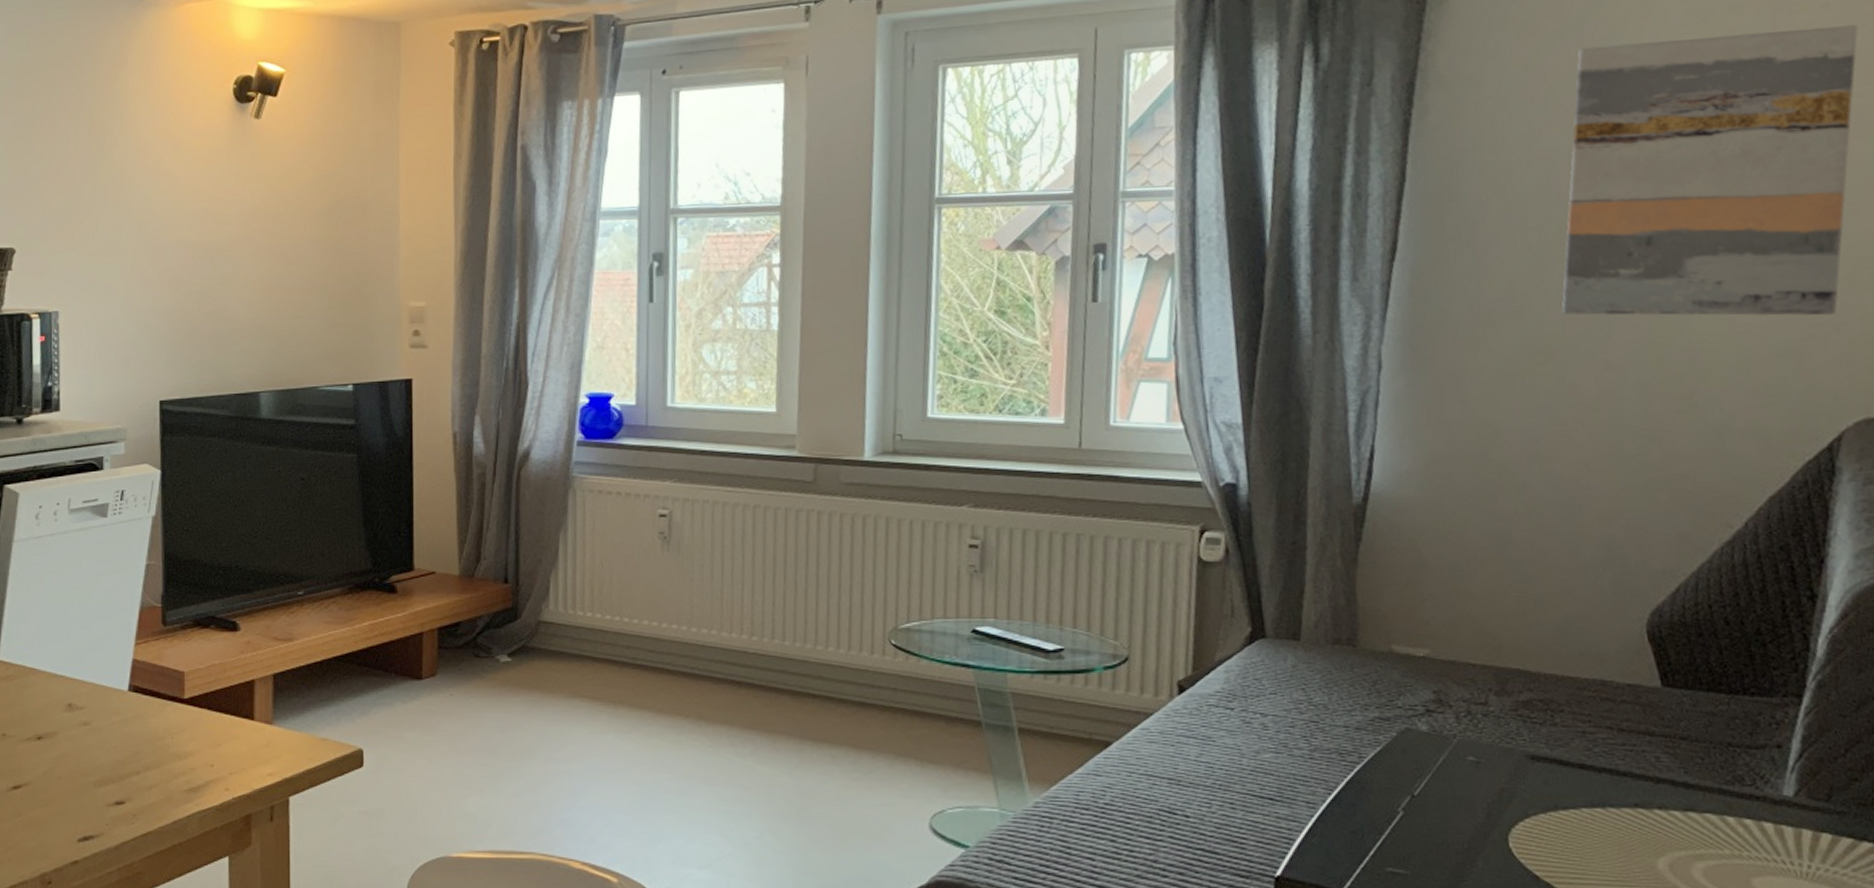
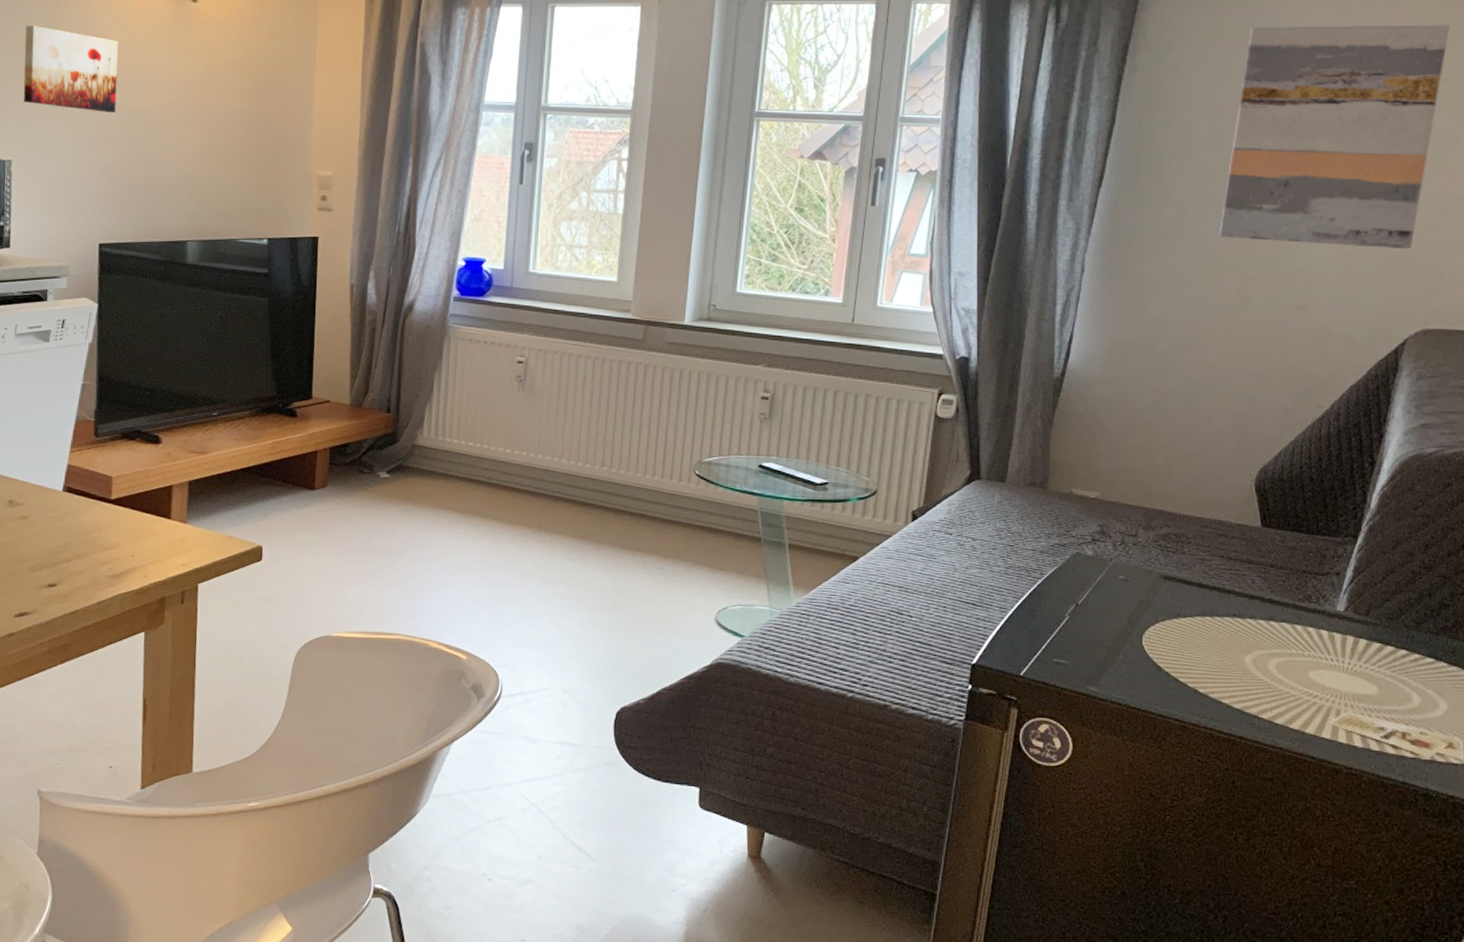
wall art: none [69,158,174,251] -> present [23,25,119,112]

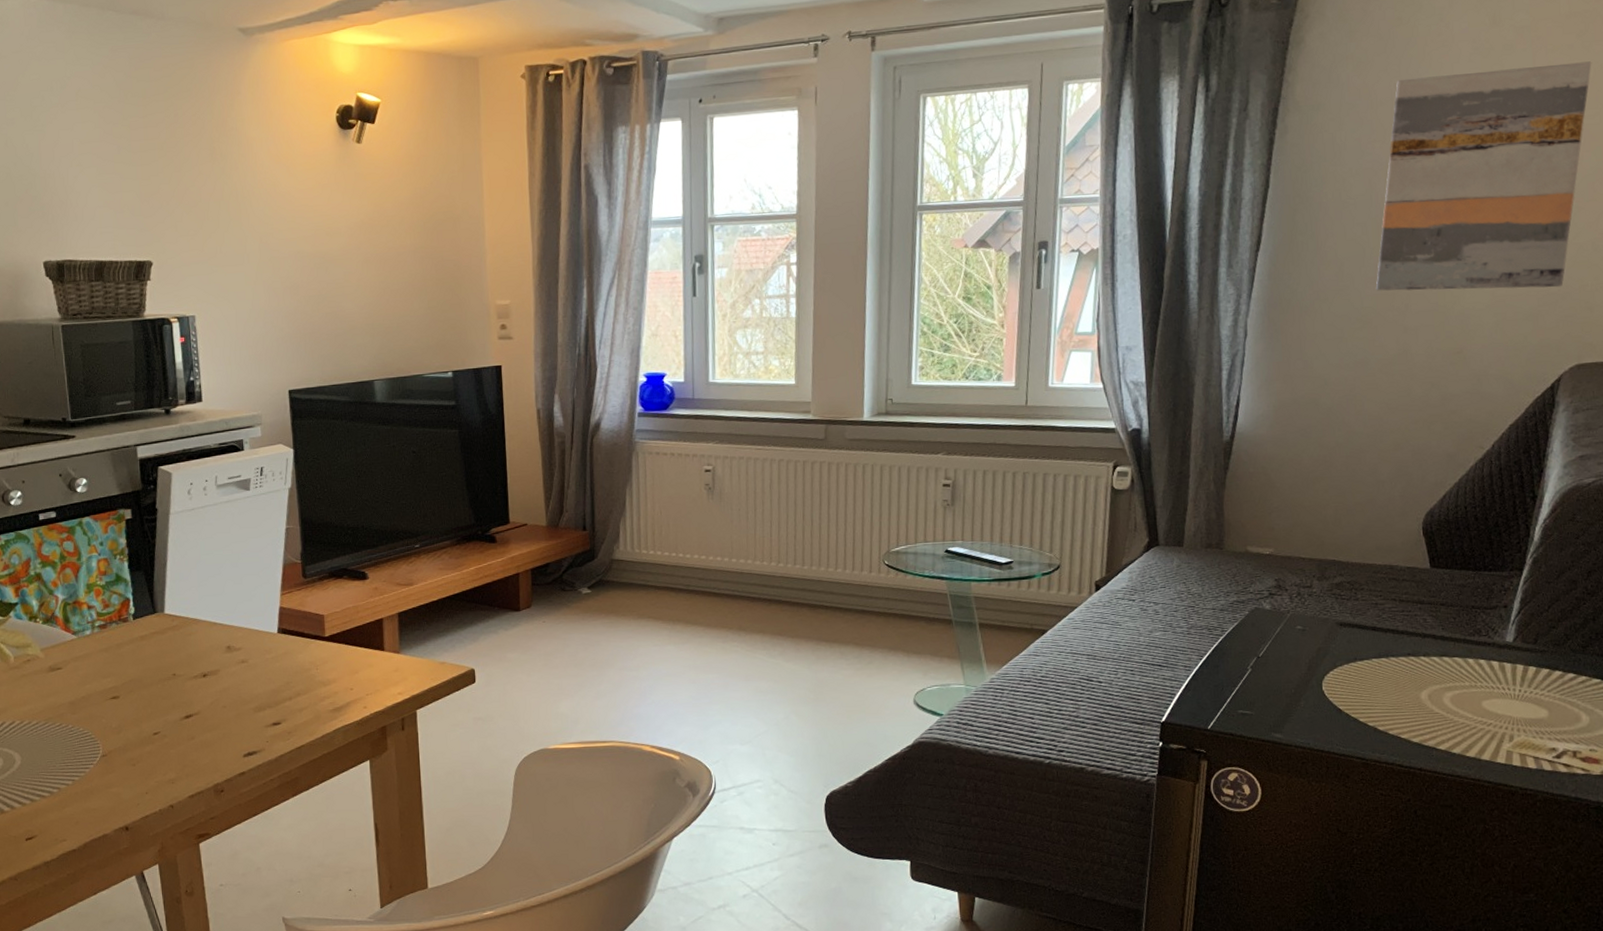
wall art: present [23,25,119,112] -> none [195,179,292,261]

